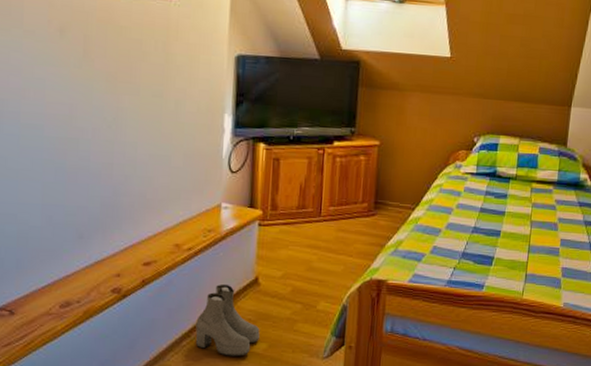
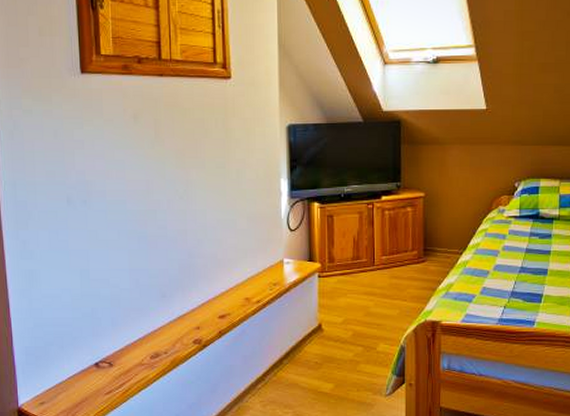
boots: present [195,283,260,357] -> none [269,331,326,396]

